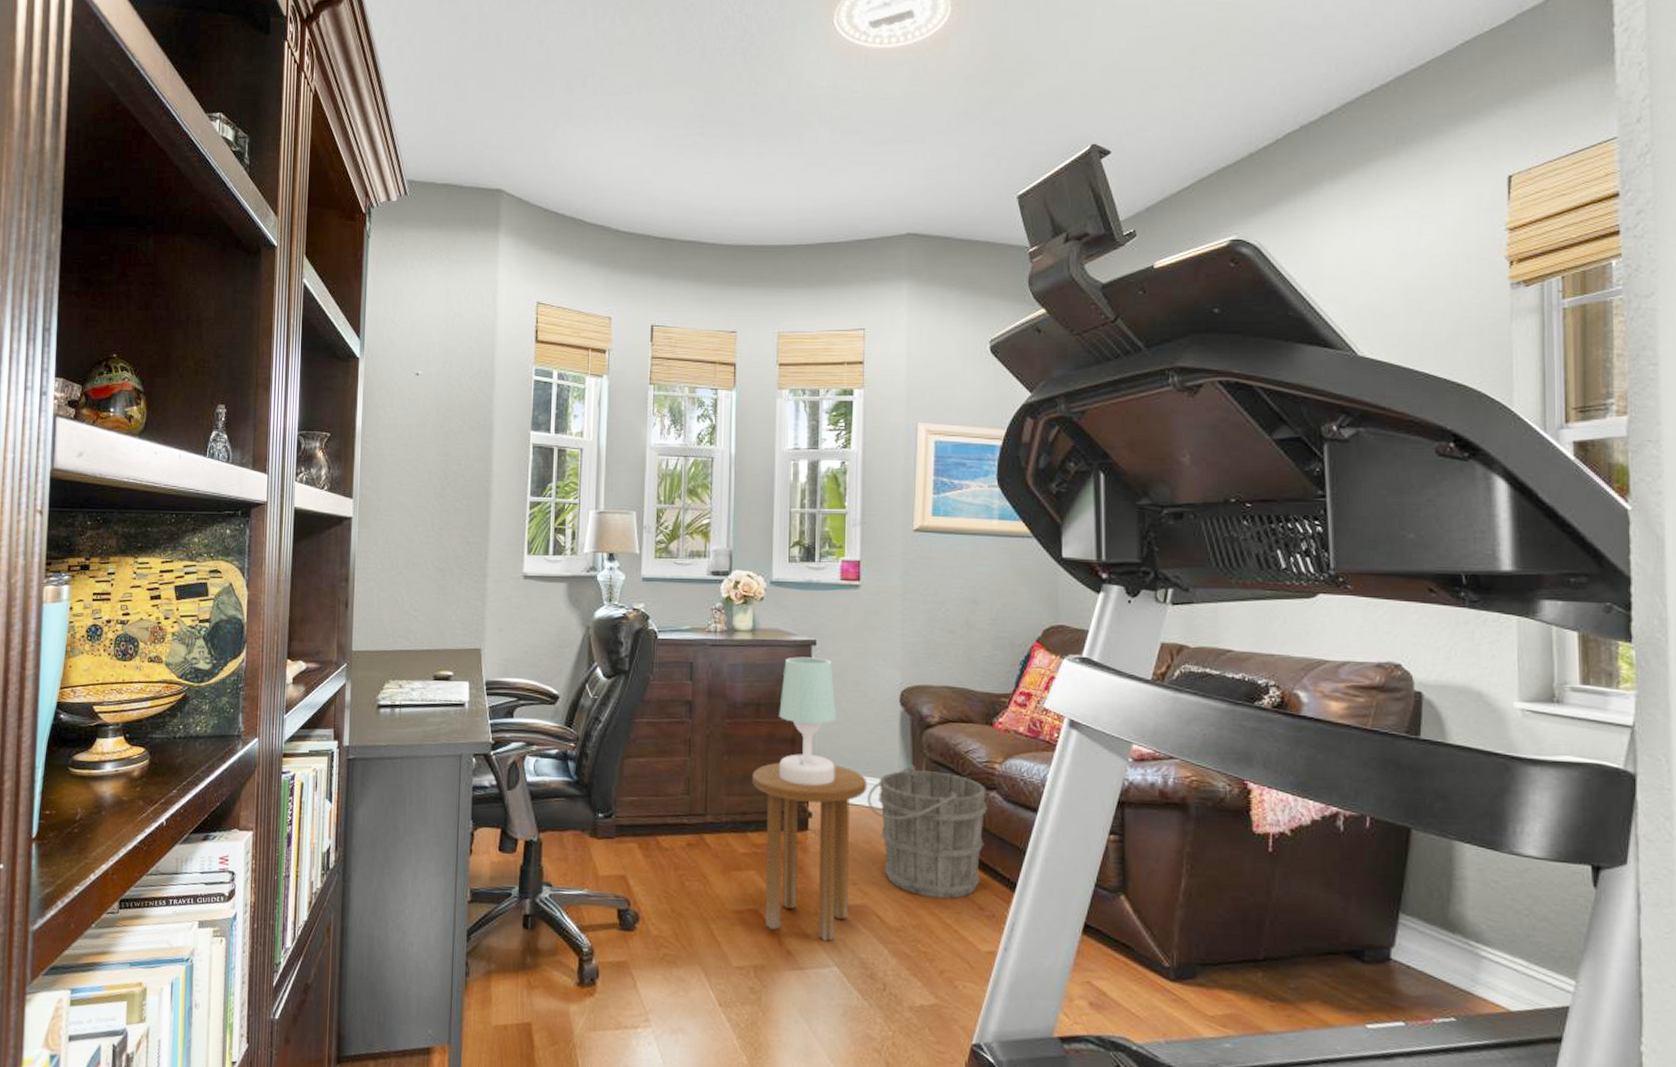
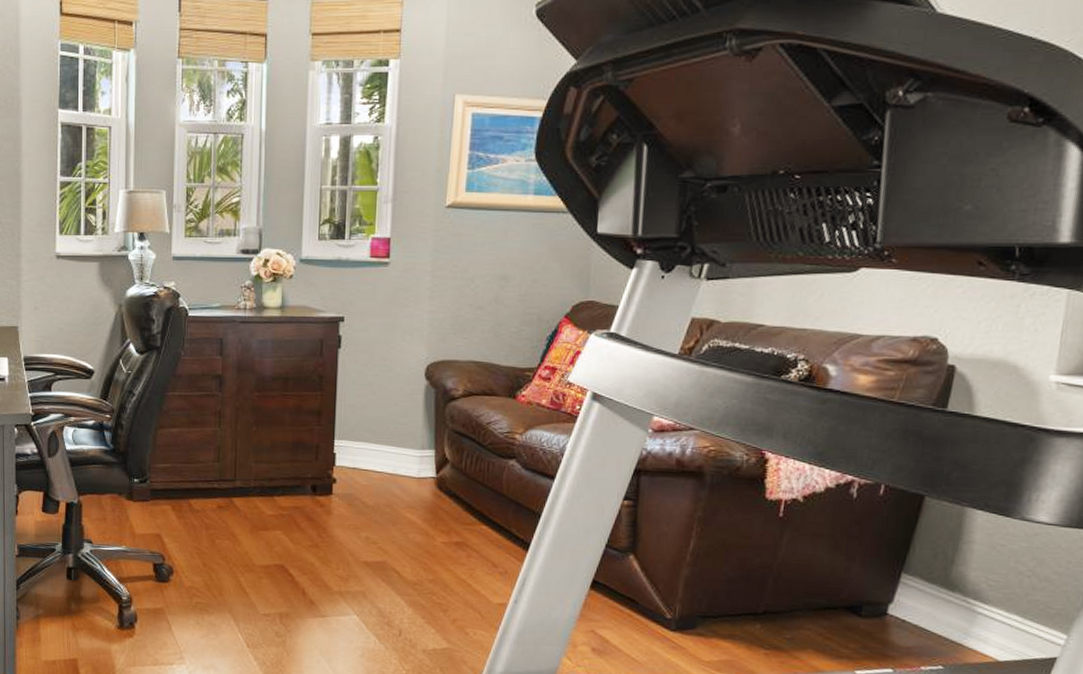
side table: present [752,762,868,942] -> none [279,432,391,593]
table lamp: present [779,657,837,786] -> none [305,333,363,454]
bucket: present [867,765,988,899] -> none [390,435,506,557]

